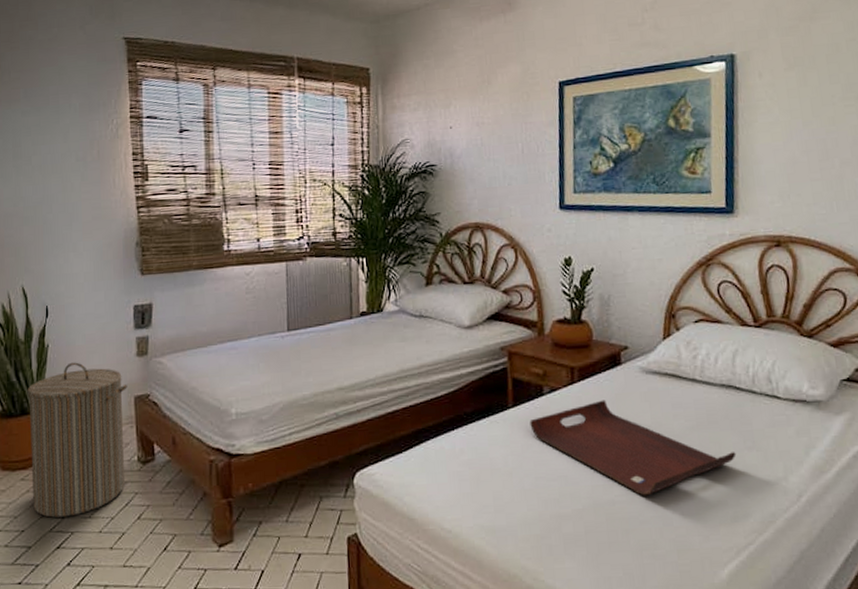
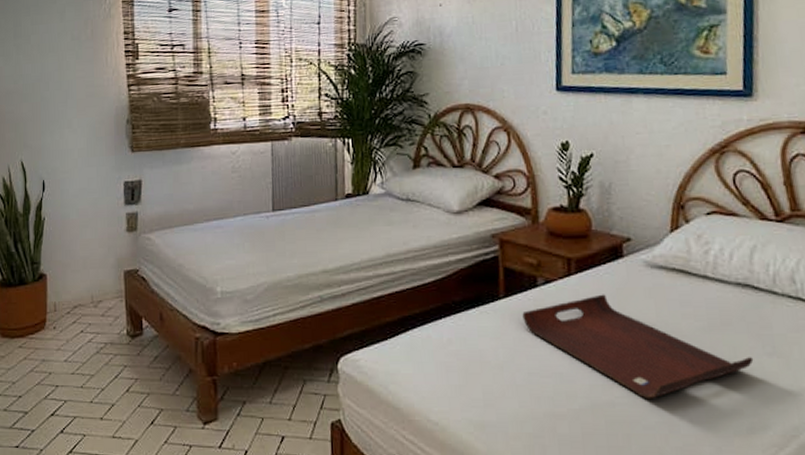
laundry hamper: present [27,362,127,518] -> none [25,235,118,385]

